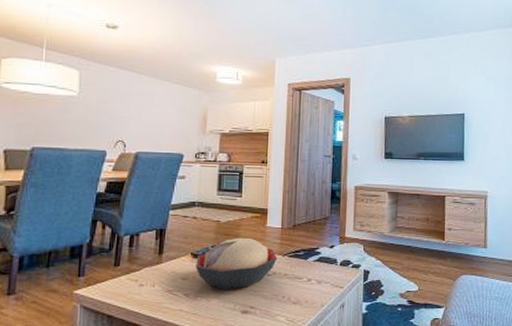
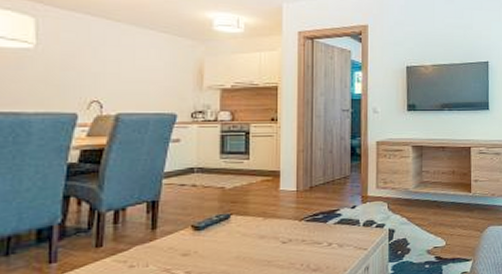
decorative bowl: present [195,237,277,290] -> none [198,203,293,264]

